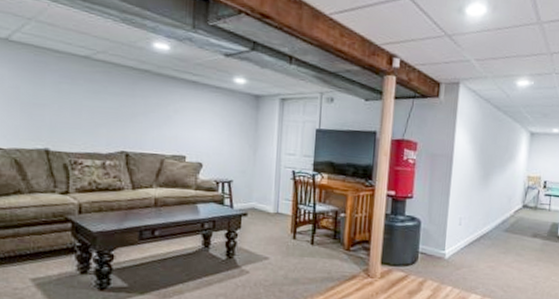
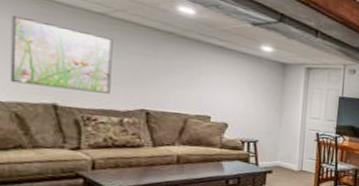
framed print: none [10,65,96,137] -> present [10,15,113,94]

